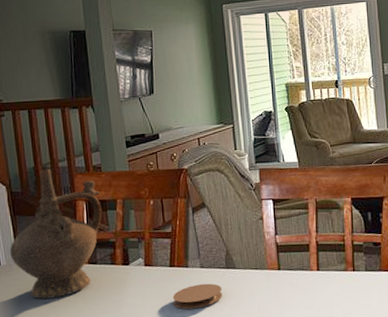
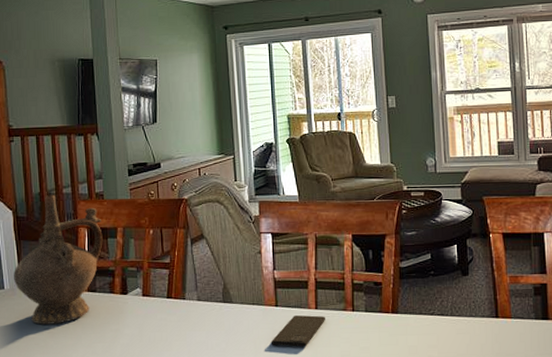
coaster: present [172,283,223,310] -> none [168,317,219,343]
smartphone: none [274,277,328,308] -> present [271,315,326,347]

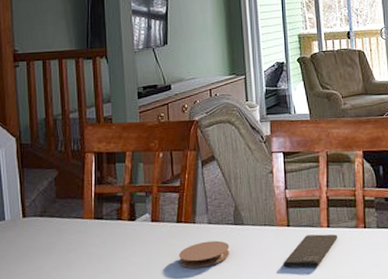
ceremonial vessel: present [14,194,103,325] -> none [16,119,111,256]
coaster: none [168,317,219,343] -> present [178,240,230,269]

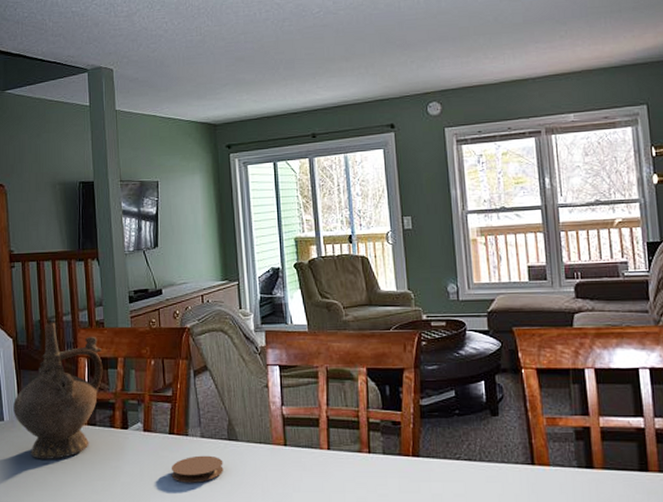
ceremonial vessel: none [16,119,111,256] -> present [13,322,103,459]
smartphone: present [283,234,338,268] -> none [279,456,340,491]

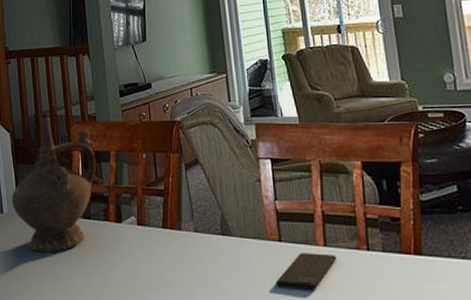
coaster: present [171,455,224,483] -> none [165,250,218,278]
smartphone: none [279,456,340,491] -> present [275,253,337,290]

